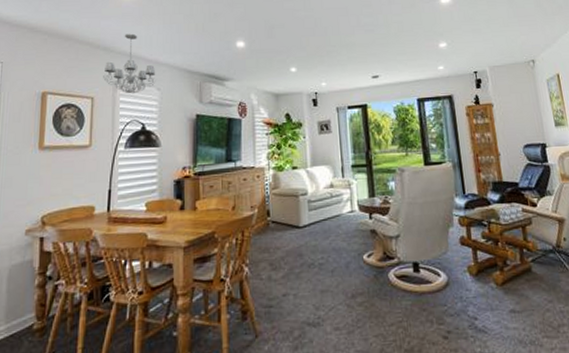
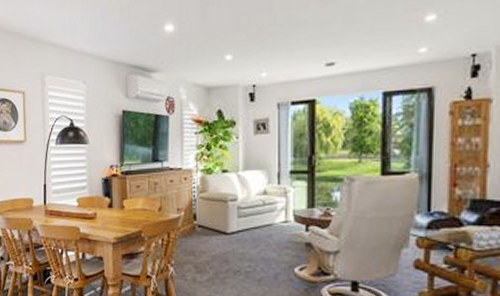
chandelier: present [103,33,155,94] -> none [32,20,81,88]

